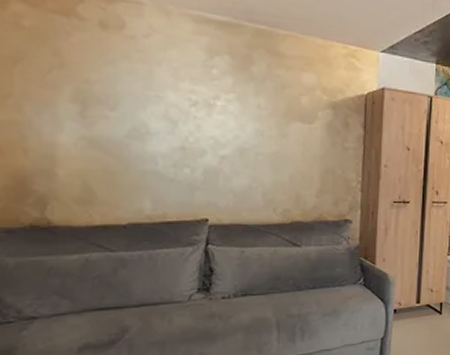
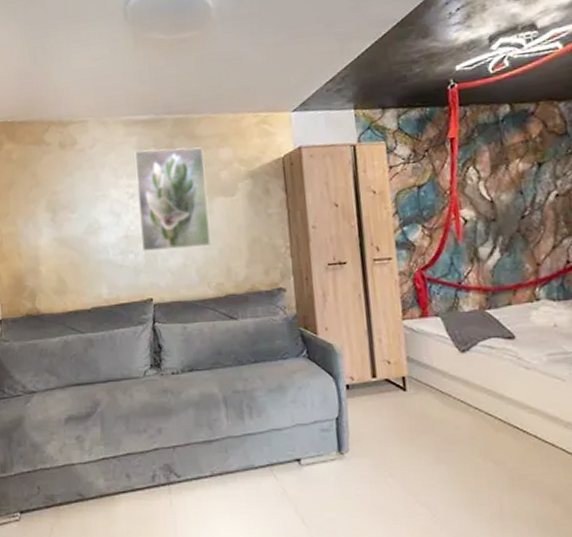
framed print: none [200,54,285,170] -> present [134,147,211,251]

